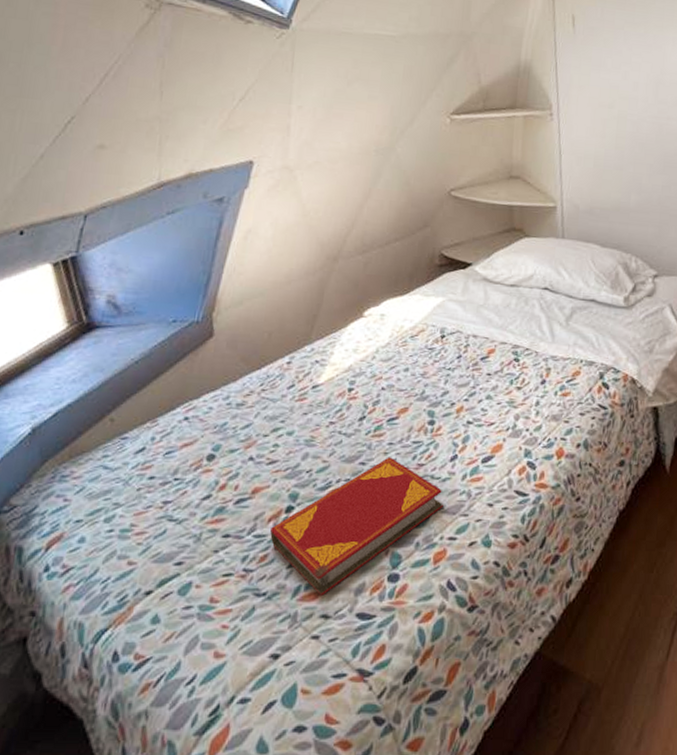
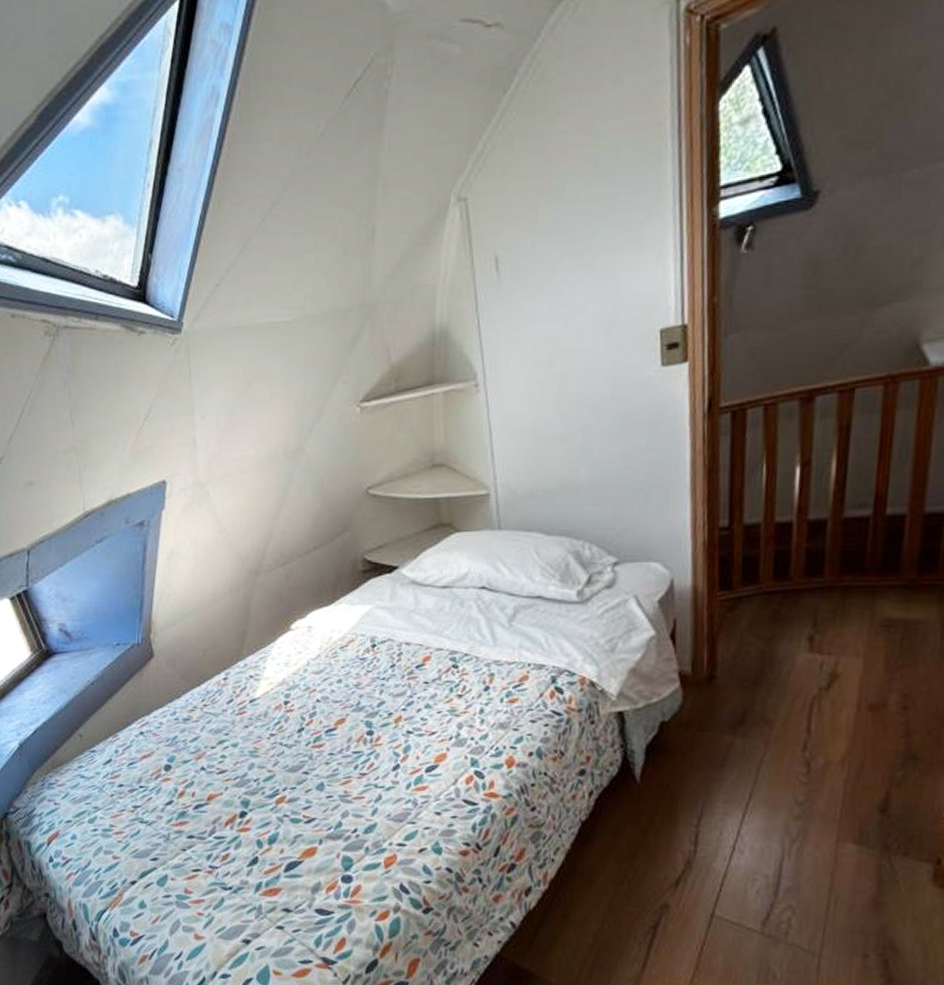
hardback book: present [270,457,444,596] -> none [229,766,390,892]

